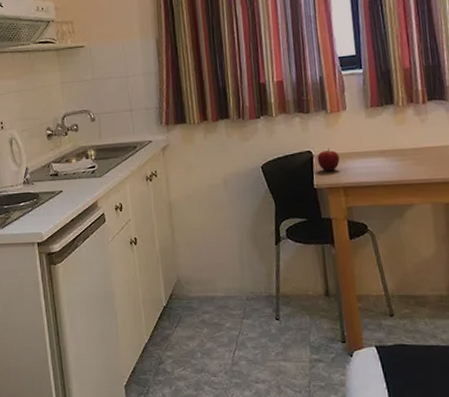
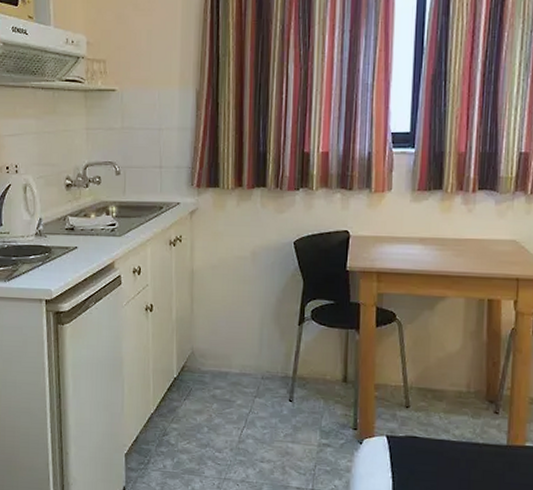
fruit: present [317,148,340,171] -> none [354,230,377,254]

